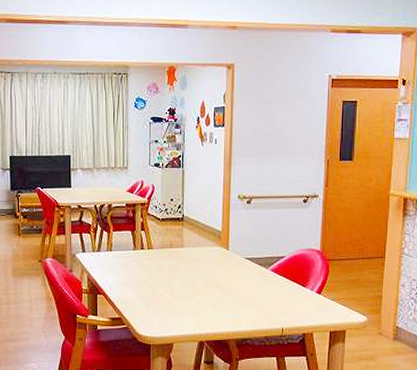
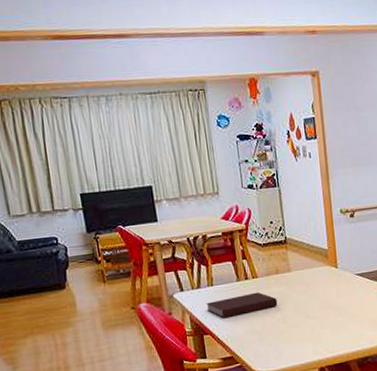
notebook: none [103,262,168,282] -> present [206,292,278,319]

